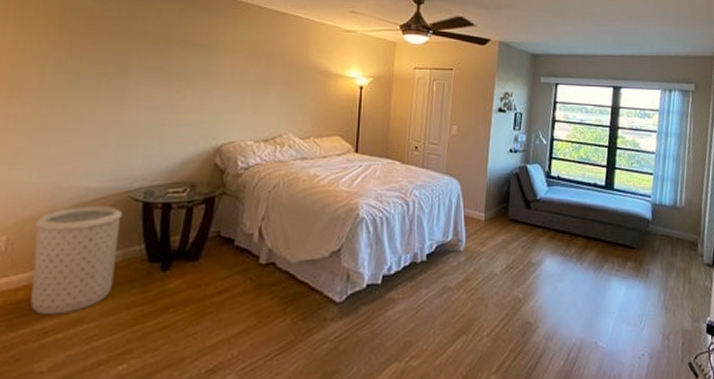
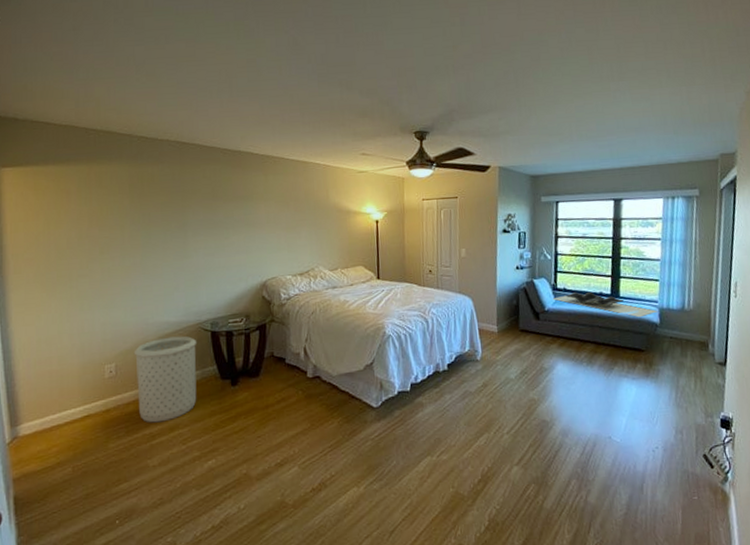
throw blanket: none [545,181,651,213] -> present [552,291,658,318]

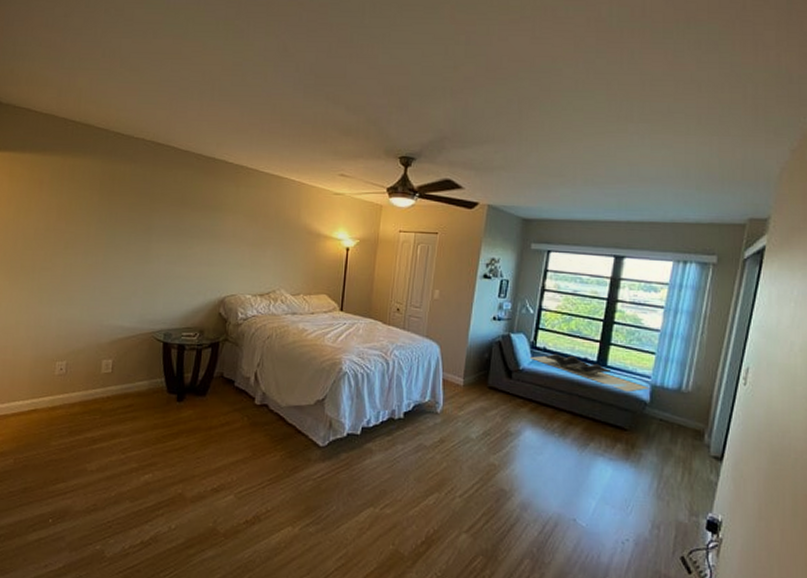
laundry basket: present [133,335,197,423] -> none [84,342,149,428]

